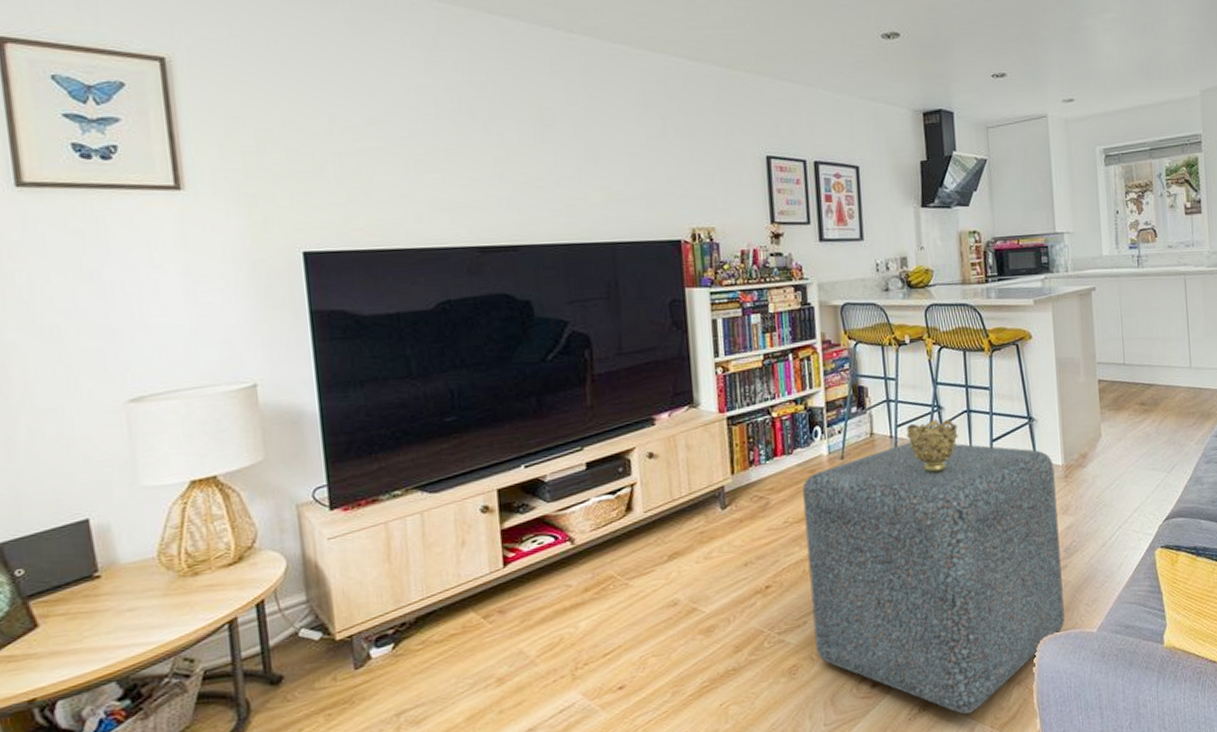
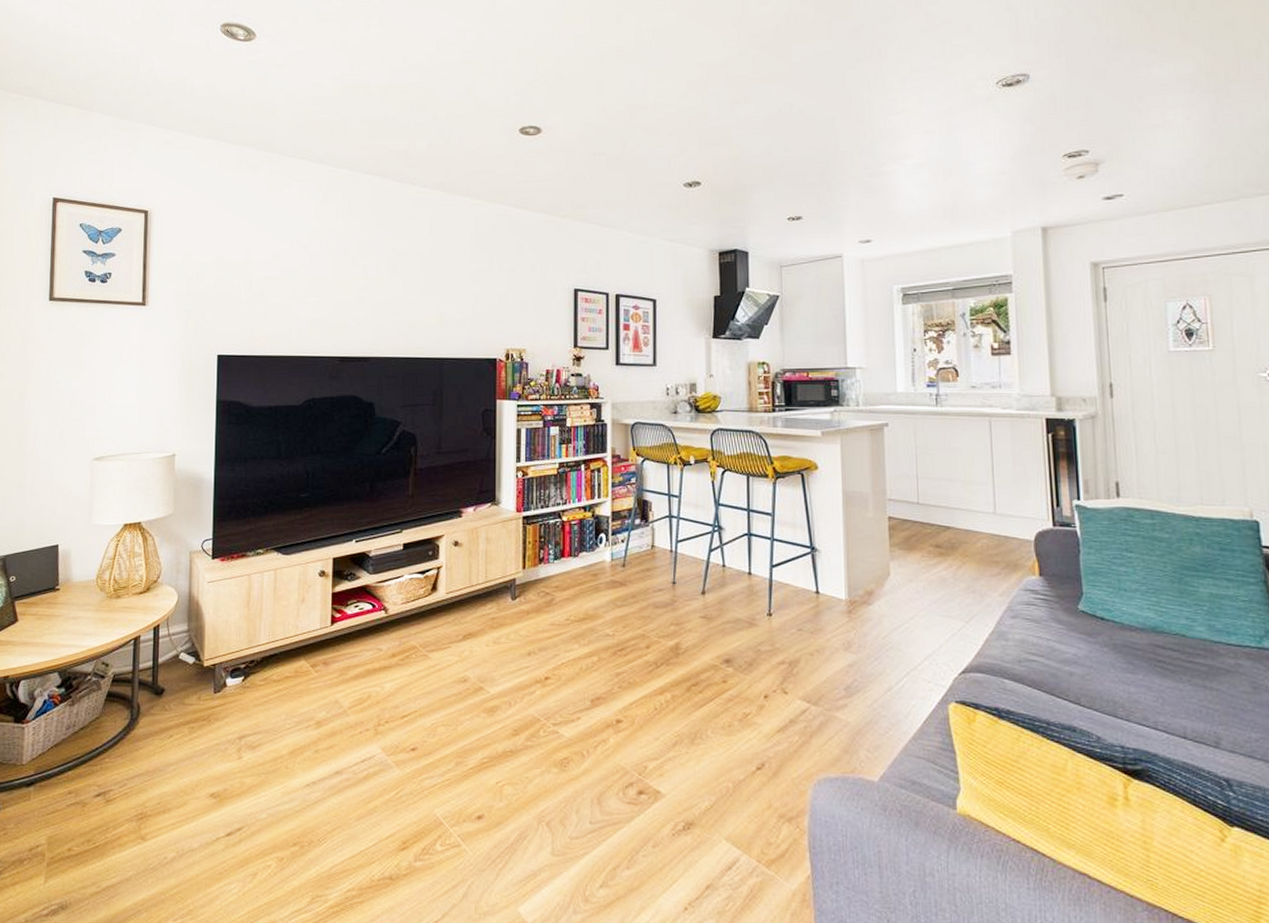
ottoman: present [802,442,1065,714] -> none [585,558,843,841]
decorative bowl: present [906,419,958,474] -> none [686,539,737,592]

